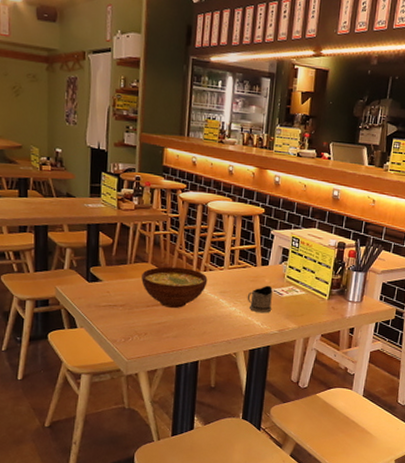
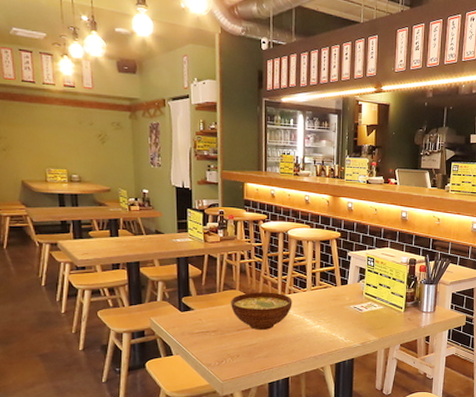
tea glass holder: present [247,285,273,314] -> none [330,302,354,329]

